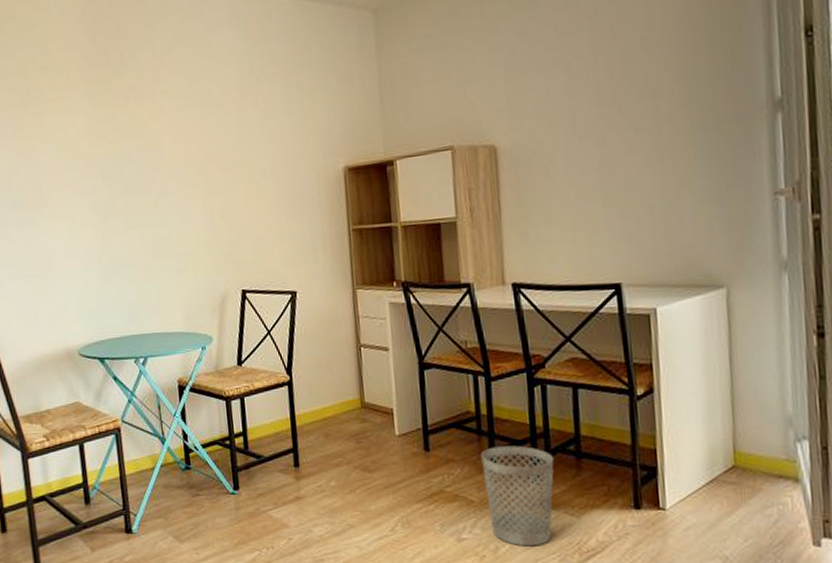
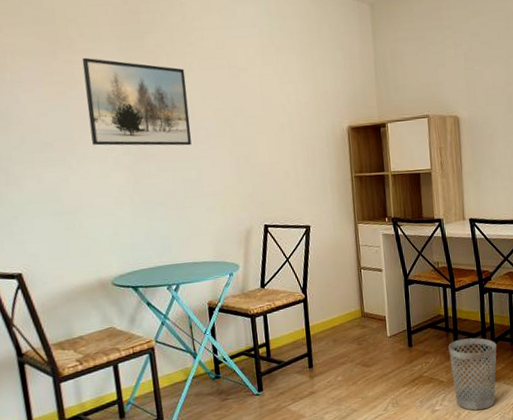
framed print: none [51,107,161,202] -> present [82,57,192,146]

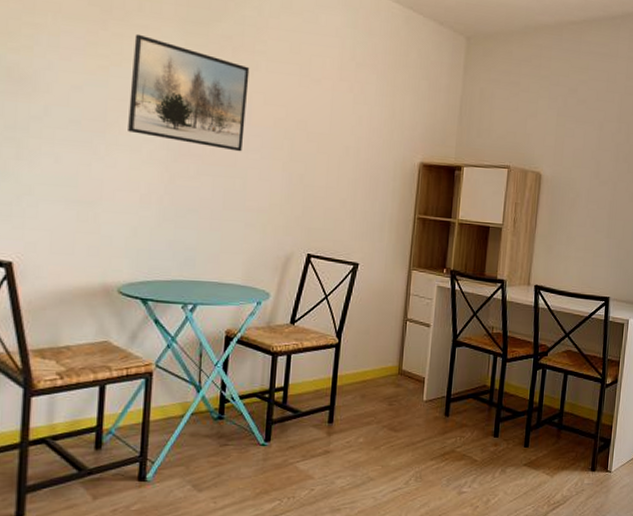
wastebasket: present [448,338,497,411] -> none [487,416,542,499]

